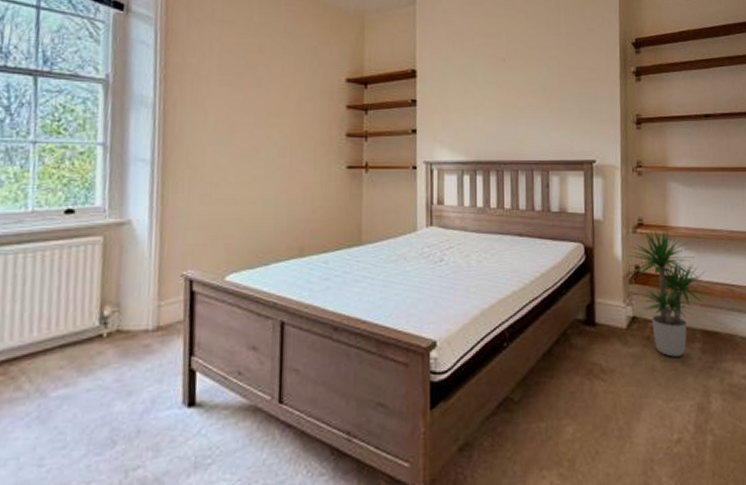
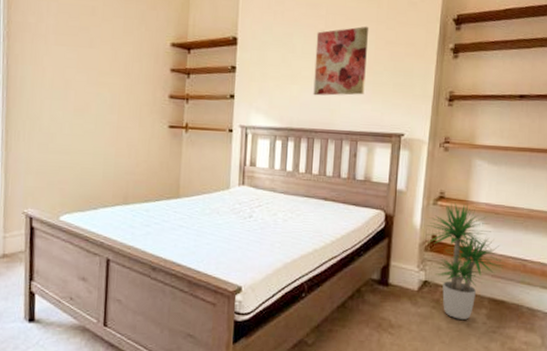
wall art: none [498,53,551,126] -> present [313,26,369,96]

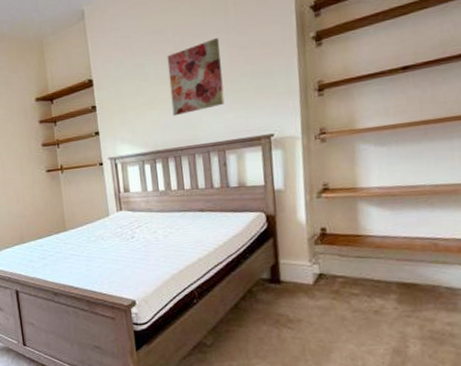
potted plant: present [426,202,504,320] -> none [312,190,411,308]

